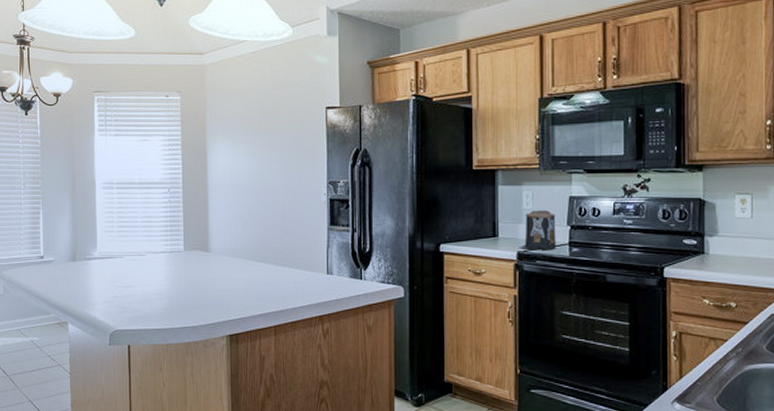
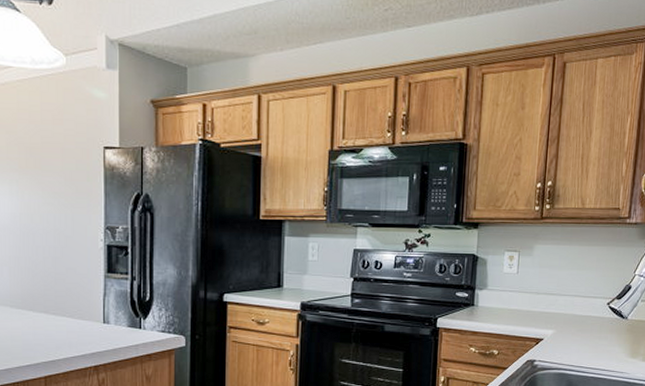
canister: present [518,210,556,251] -> none [302,262,340,301]

